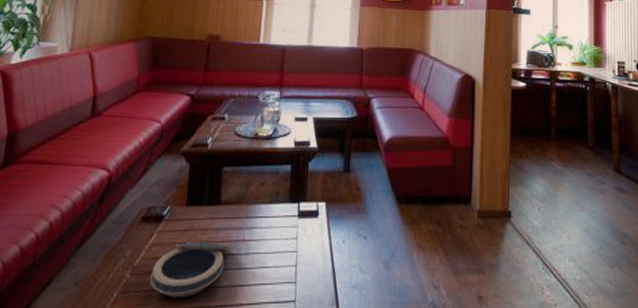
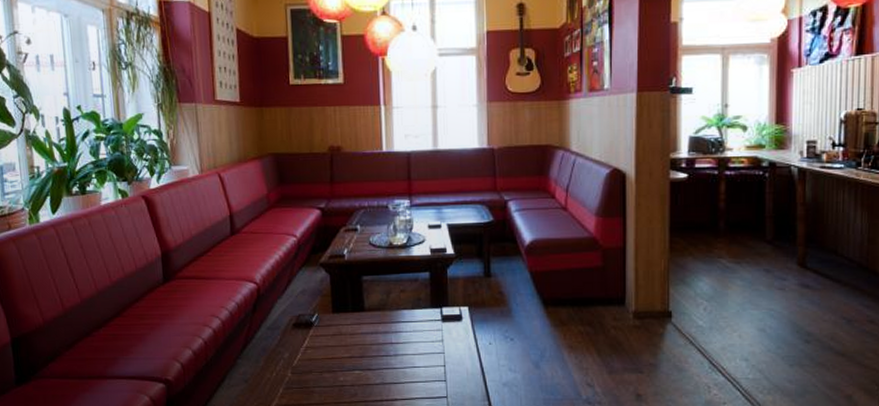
bowl: present [150,237,232,297] -> none [310,340,381,393]

